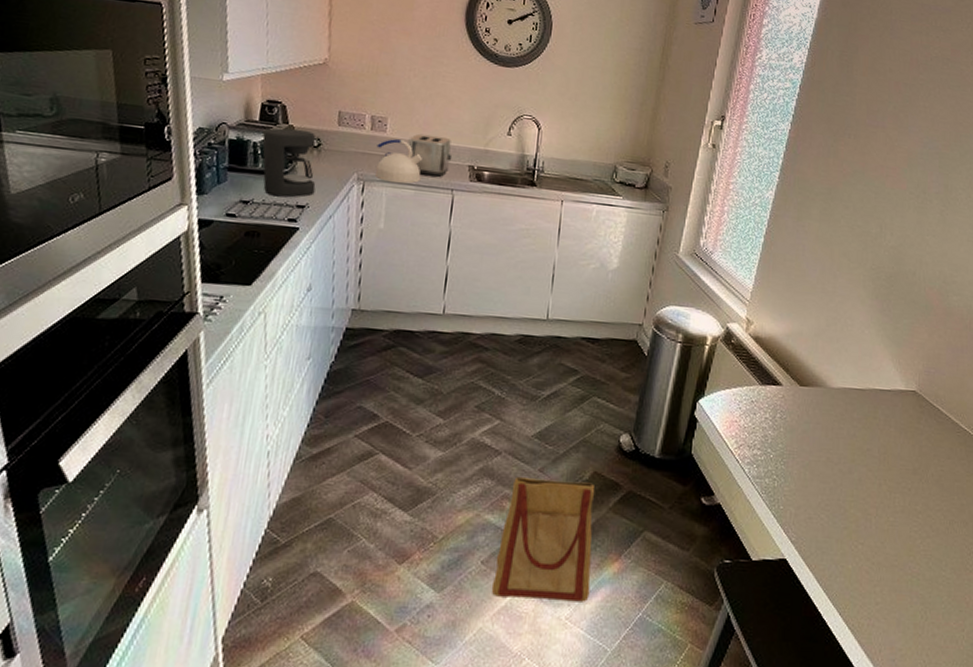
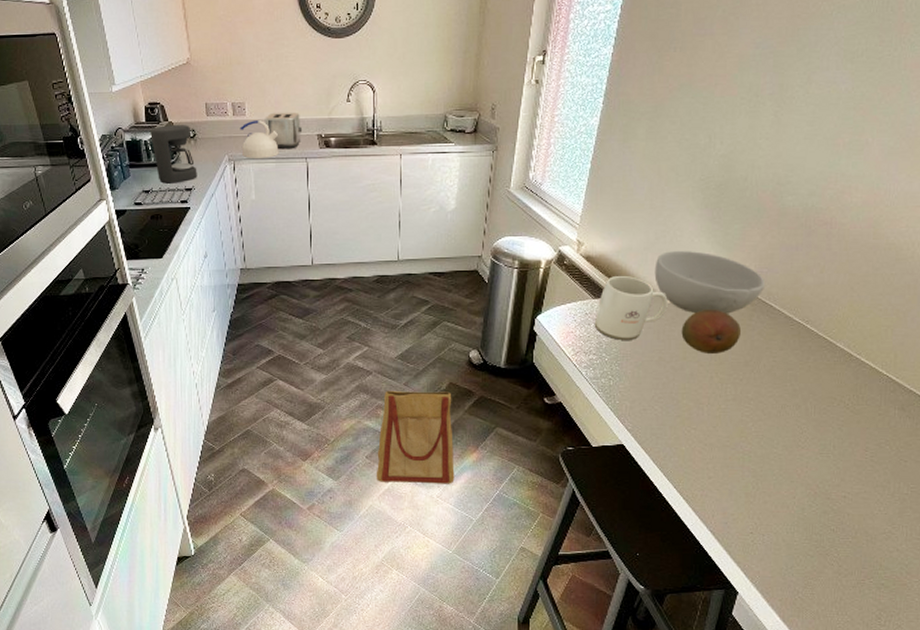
mug: none [760,361,837,436] -> present [594,275,668,340]
bowl: none [824,340,933,415] -> present [654,250,766,314]
fruit: none [850,407,909,458] -> present [681,309,741,353]

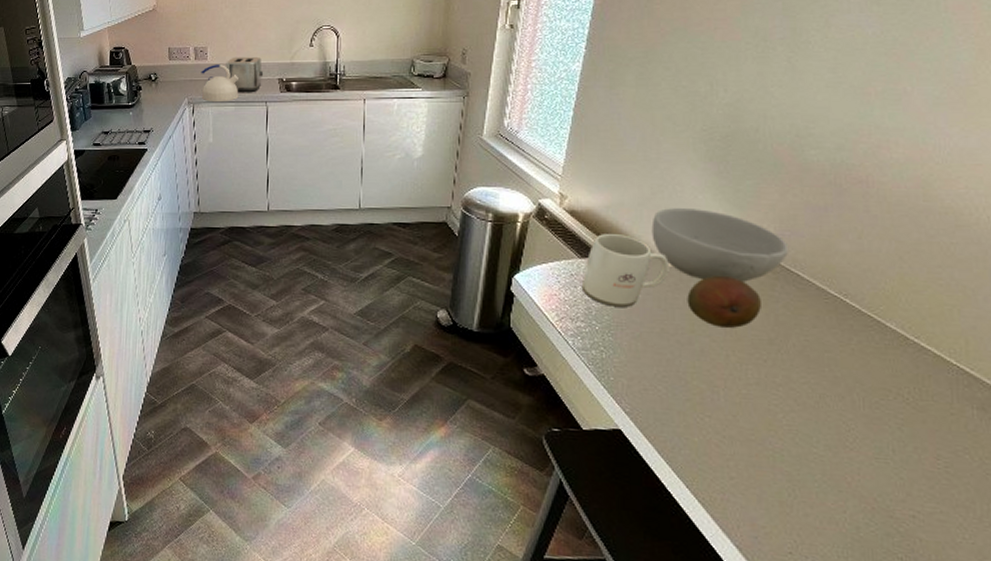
coffee maker: present [150,125,197,184] -> none [113,68,157,125]
shopping bag: present [376,390,455,484] -> none [329,349,419,462]

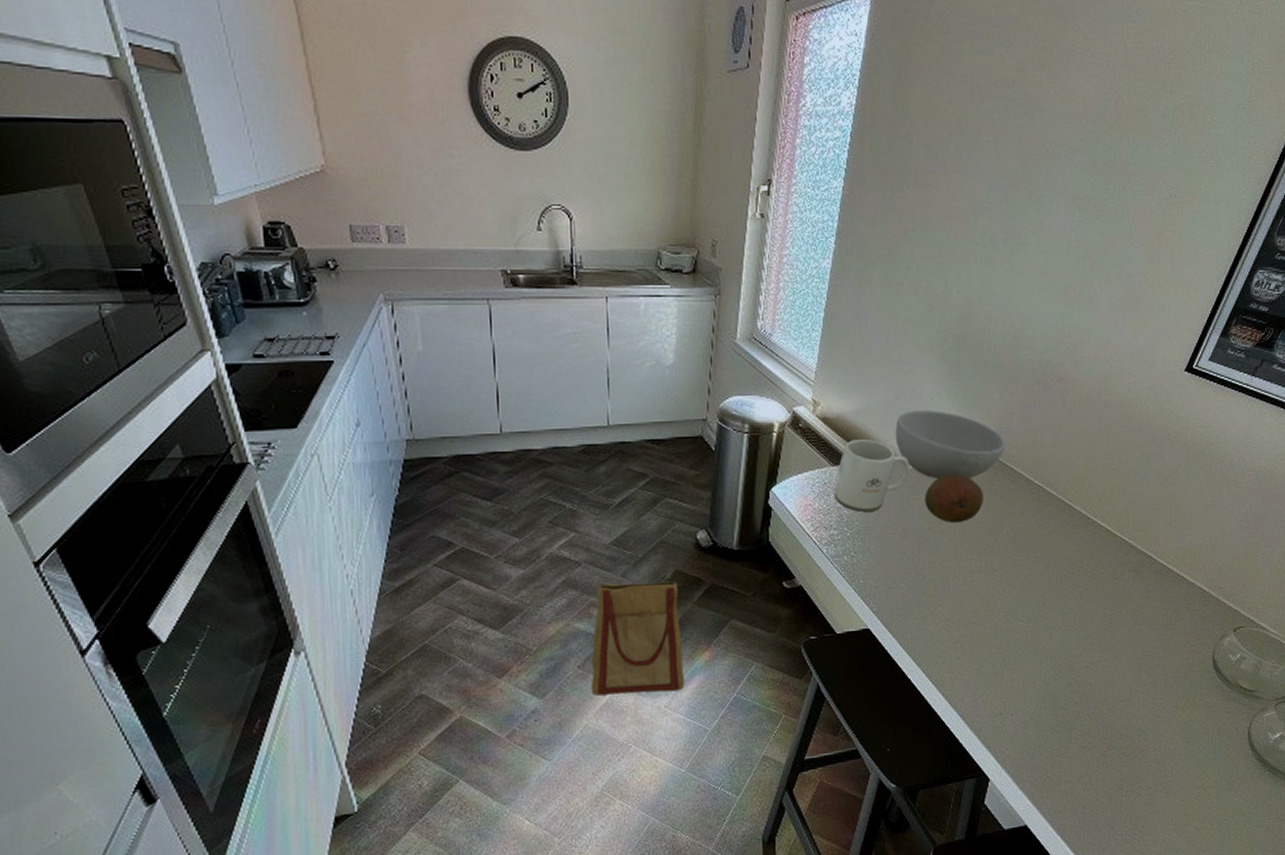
kettle: present [201,65,239,103] -> none [398,250,452,300]
toaster: present [226,56,264,92] -> none [431,240,482,286]
shopping bag: none [329,349,419,462] -> present [590,581,685,696]

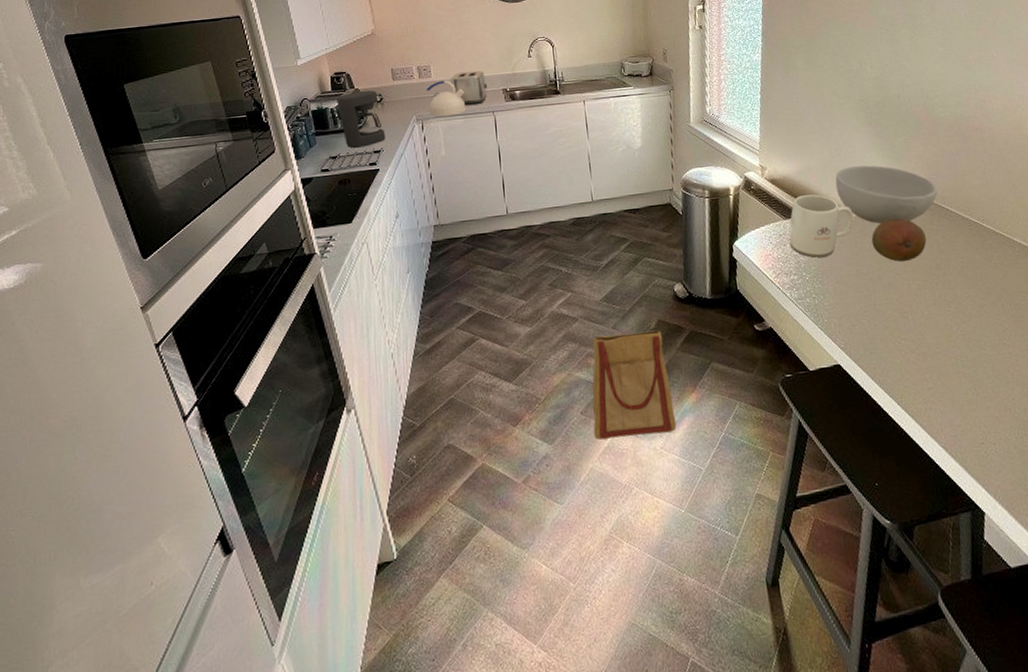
coffee maker: none [272,252,342,330] -> present [336,90,386,148]
kettle: none [398,250,452,300] -> present [426,80,467,117]
toaster: none [431,240,482,286] -> present [450,70,488,105]

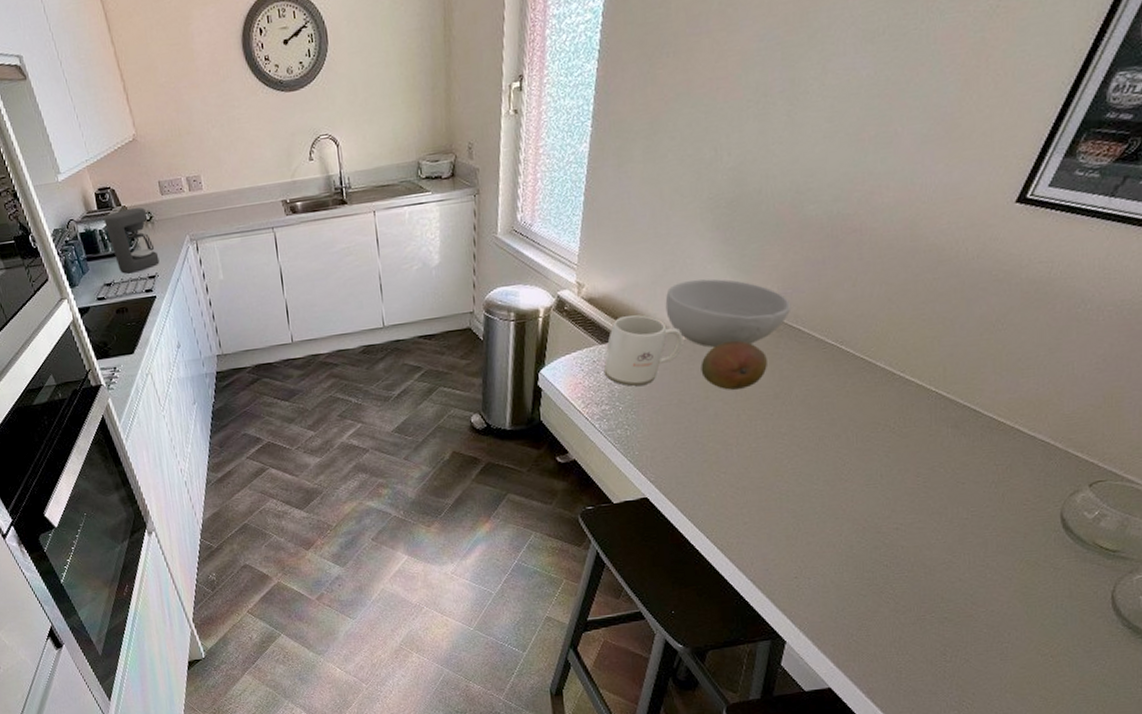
kettle: present [426,80,467,117] -> none [198,193,243,236]
toaster: present [450,70,488,105] -> none [223,179,266,221]
shopping bag: present [592,330,677,440] -> none [383,461,469,564]

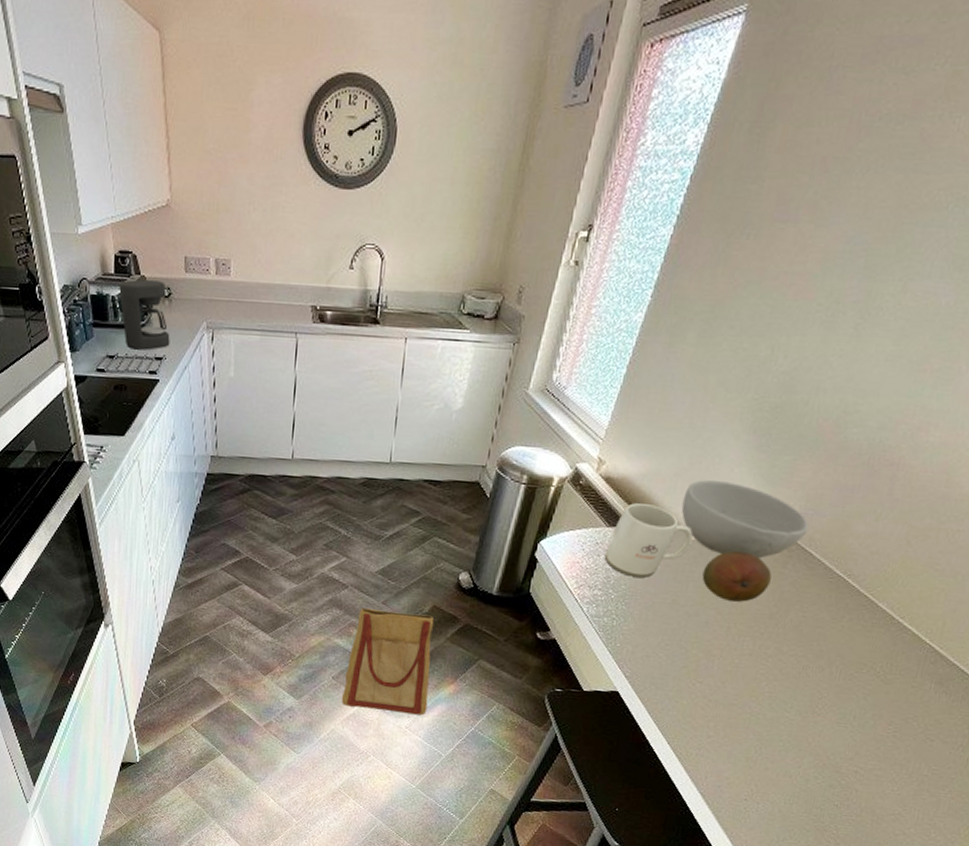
shopping bag: none [383,461,469,564] -> present [341,607,434,716]

